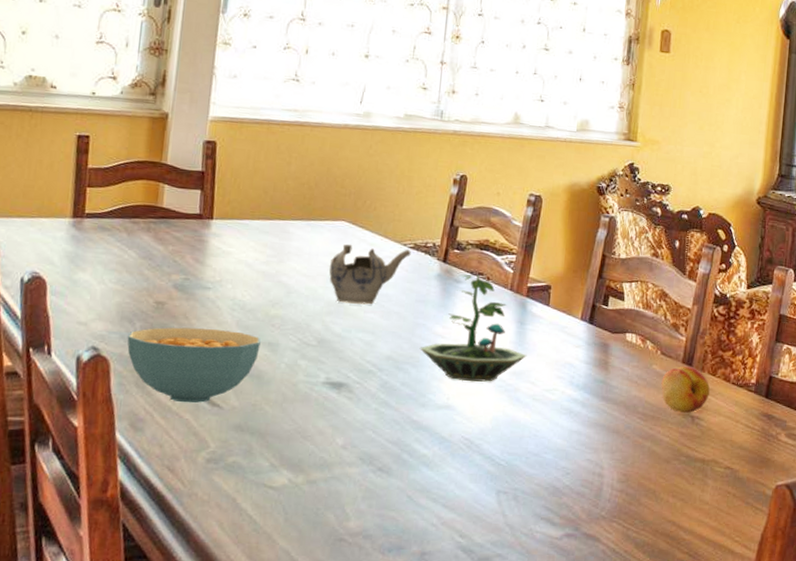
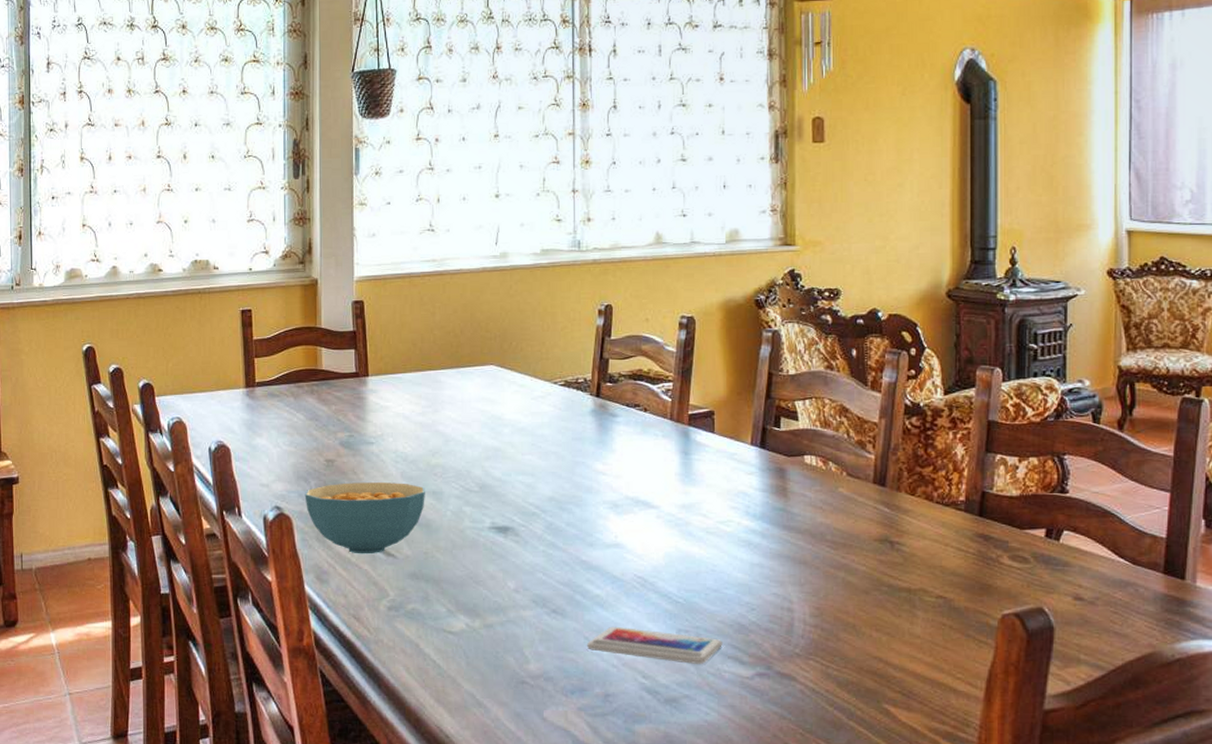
teapot: present [329,244,411,305] -> none [483,387,562,447]
smartphone: none [408,485,537,525] -> present [586,626,723,664]
terrarium: present [419,274,527,382] -> none [581,407,695,518]
fruit: present [661,366,710,413] -> none [851,486,909,538]

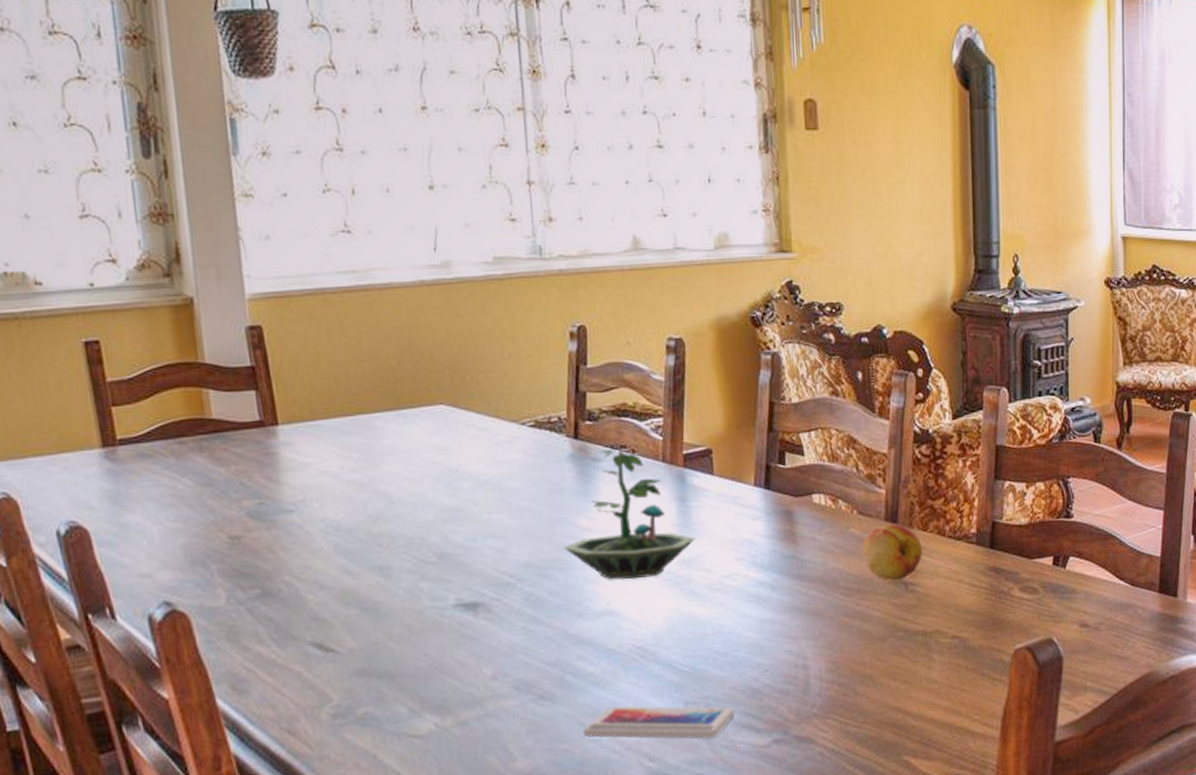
cereal bowl: present [304,482,425,554] -> none [204,559,369,653]
terrarium: none [581,407,695,518] -> present [563,449,696,580]
fruit: none [851,486,909,538] -> present [863,523,922,580]

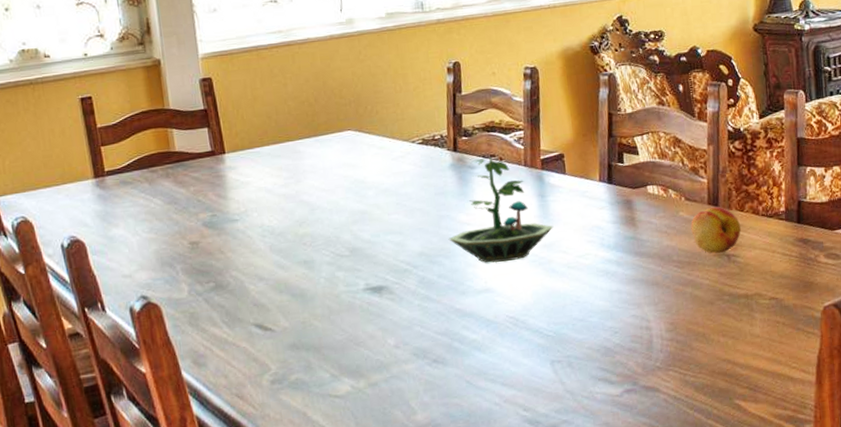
smartphone: present [582,706,735,739] -> none [468,364,593,393]

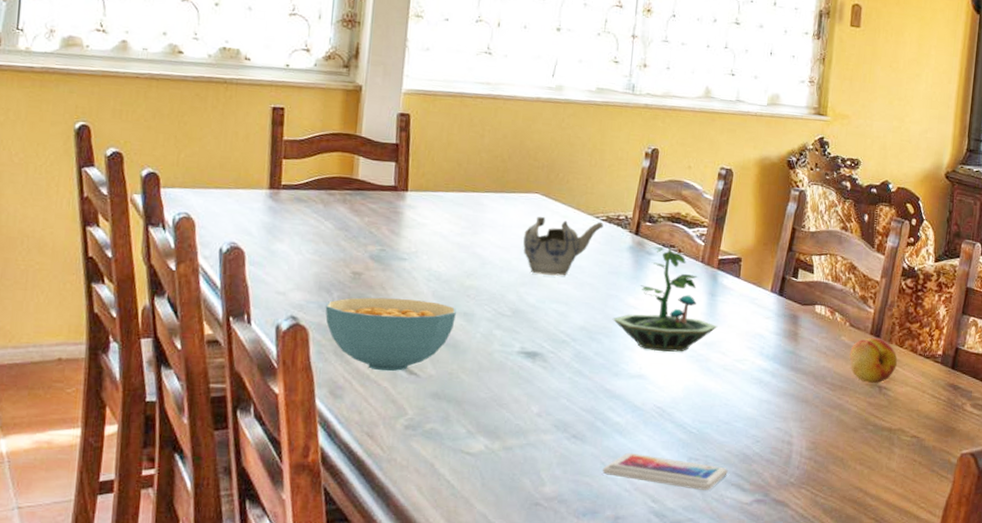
cereal bowl: none [171,256,297,333] -> present [325,297,456,372]
teapot: none [345,145,421,210] -> present [523,216,604,276]
smartphone: none [468,364,593,393] -> present [602,452,728,490]

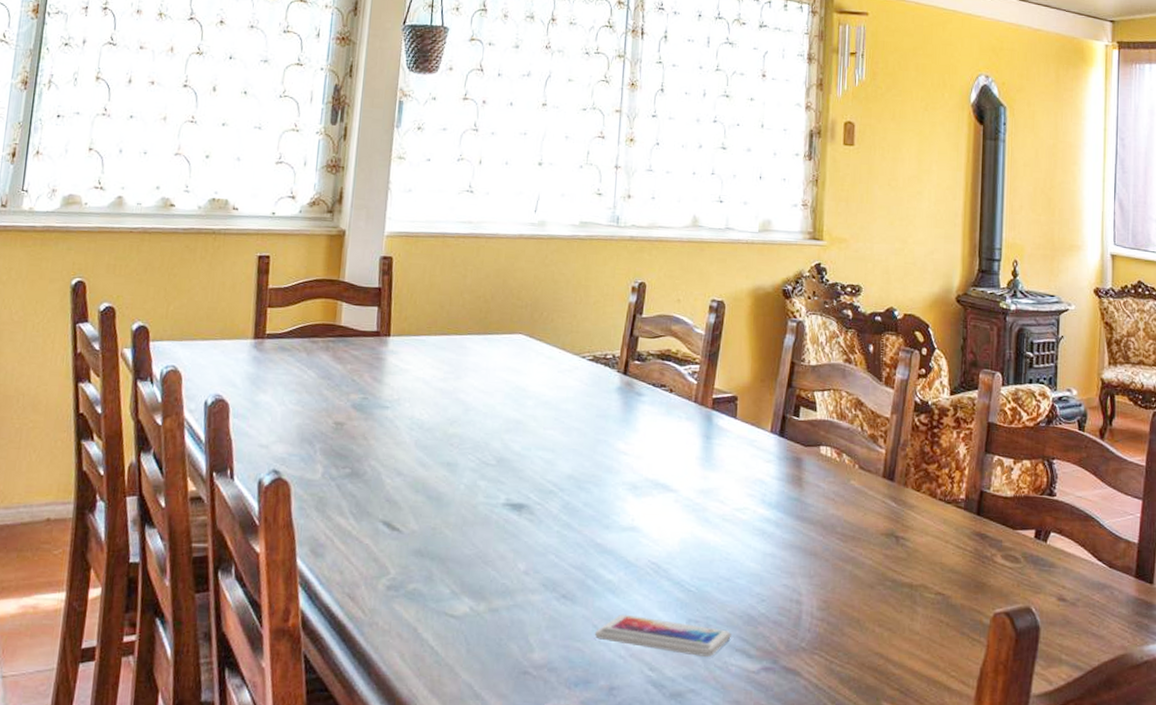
cereal bowl: present [325,297,456,372] -> none [307,448,439,528]
teapot: present [523,216,604,276] -> none [507,358,590,421]
terrarium: present [612,247,718,352] -> none [601,387,715,502]
fruit: present [849,337,897,383] -> none [861,481,914,533]

